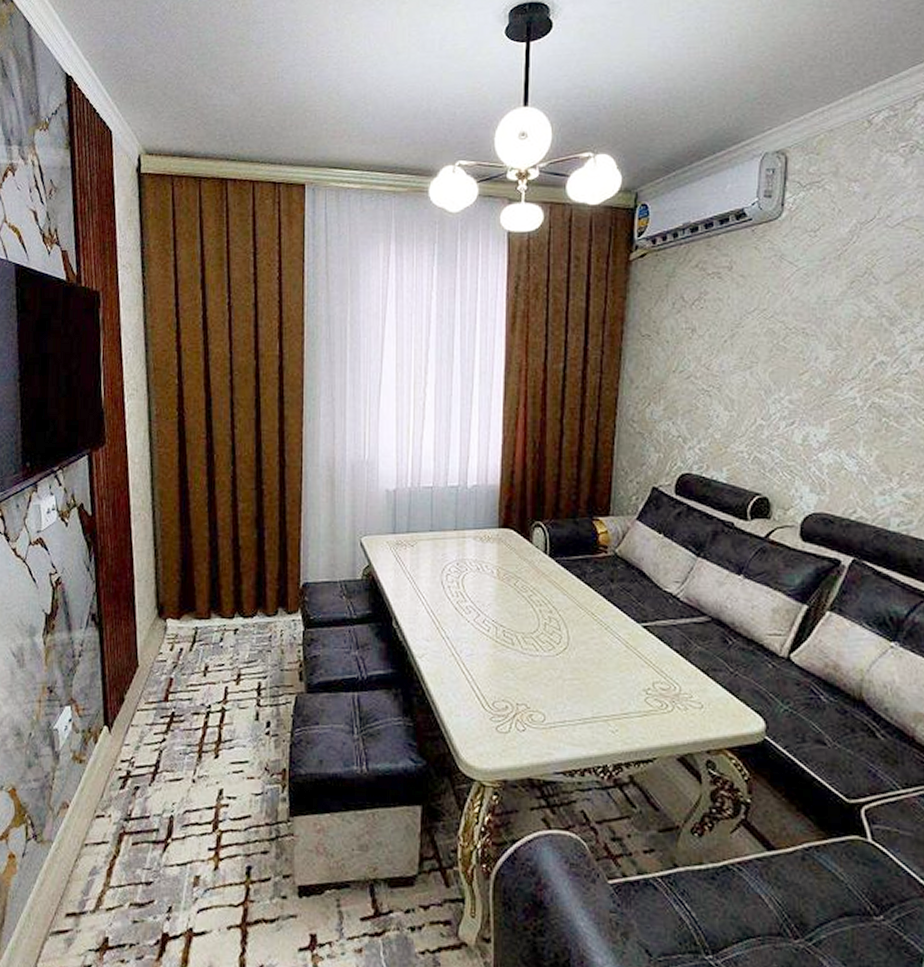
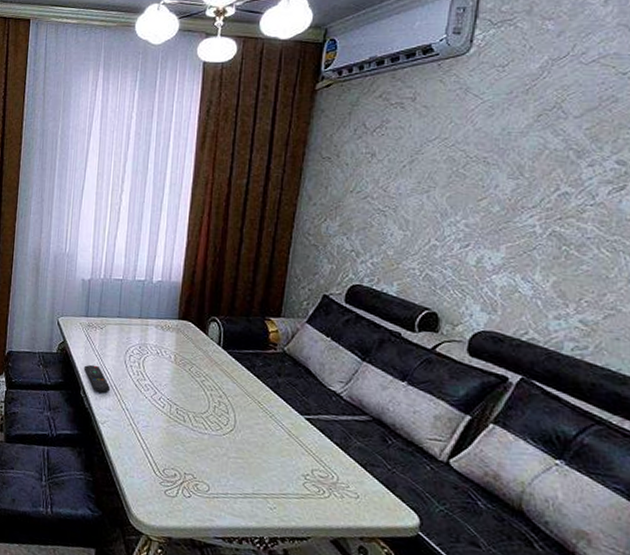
remote control: none [394,589,426,621] -> present [83,364,110,393]

